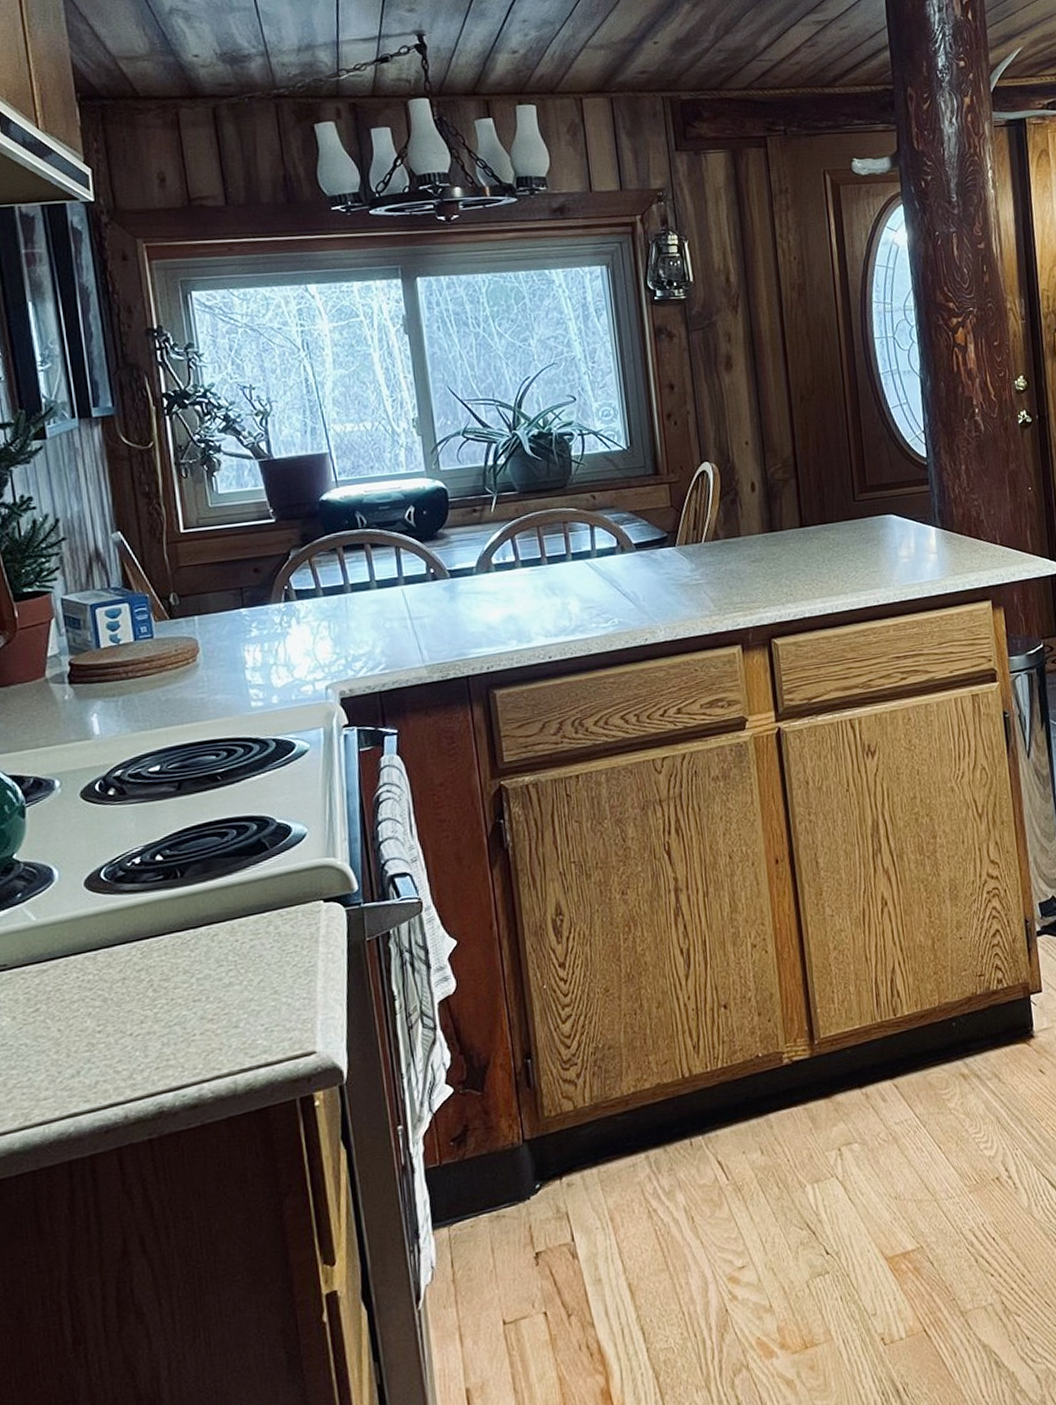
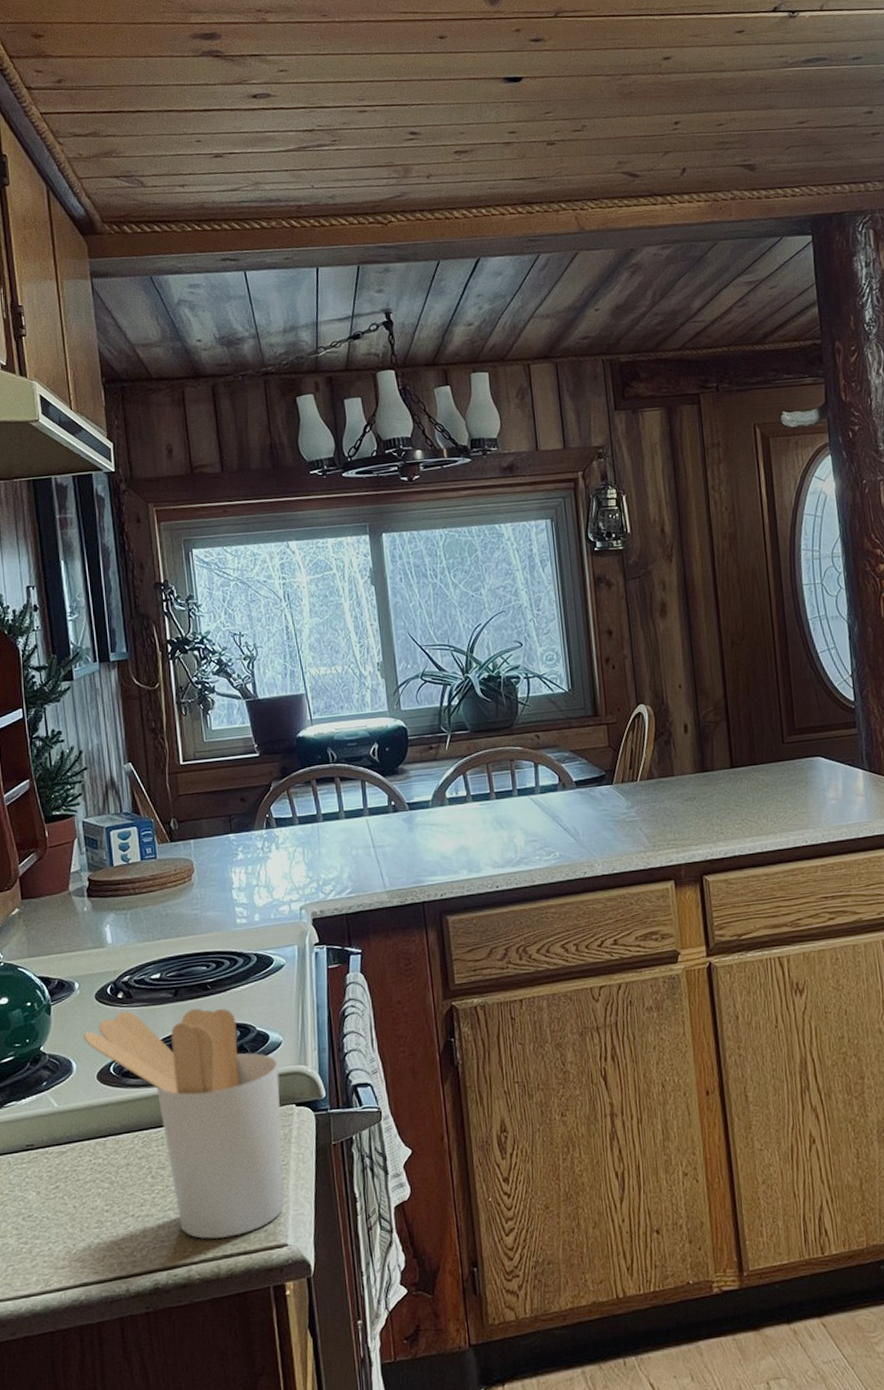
utensil holder: none [66,801,311,1054] -> present [83,1008,284,1239]

